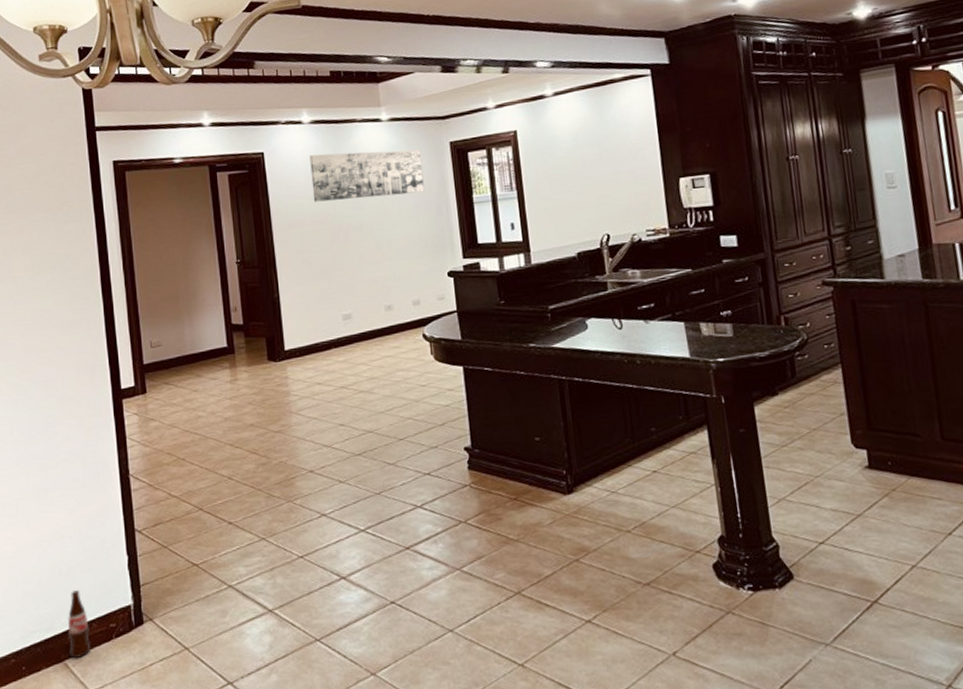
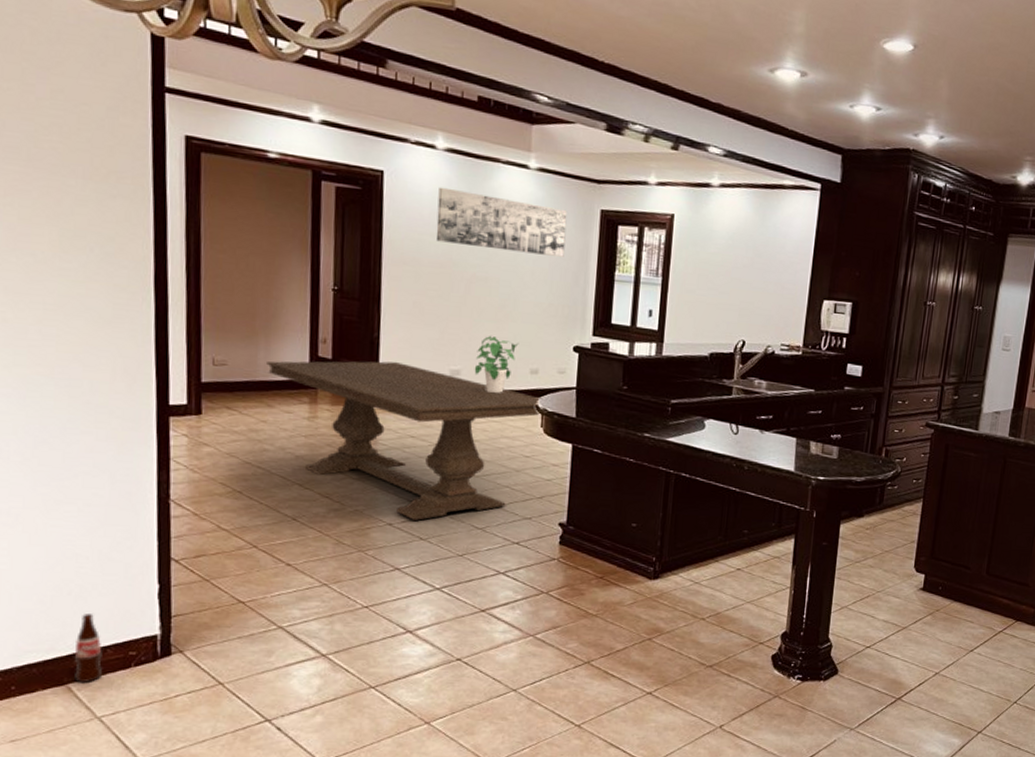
dining table: none [192,316,429,464] -> present [267,361,543,520]
potted plant: none [363,276,399,330] -> present [474,335,519,393]

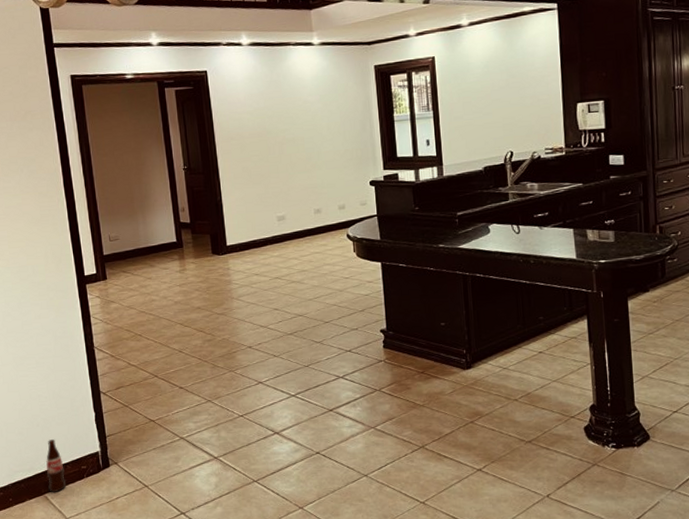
dining table: present [267,361,543,520] -> none [145,216,352,342]
wall art: present [436,186,568,257] -> none [248,71,351,117]
potted plant: present [474,335,519,393] -> none [295,183,327,230]

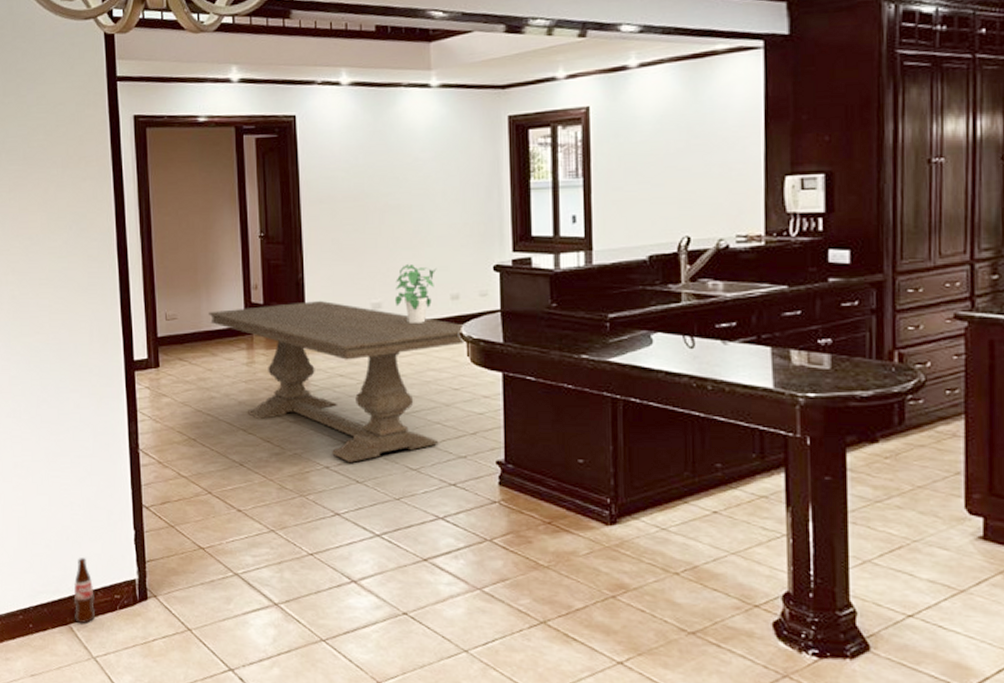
dining table: none [145,216,352,342] -> present [209,300,467,463]
potted plant: none [295,183,327,230] -> present [394,263,437,323]

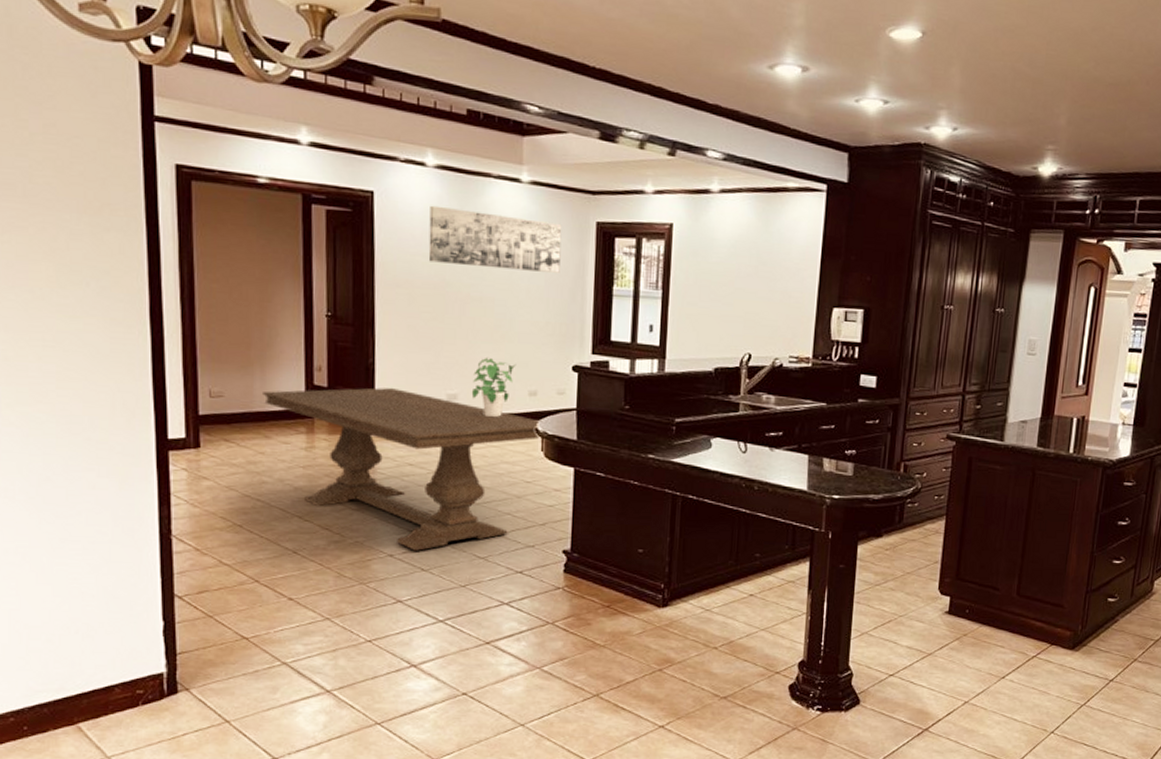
bottle: present [74,558,95,623] -> none [84,652,110,722]
wall art: none [346,121,474,176] -> present [428,205,562,273]

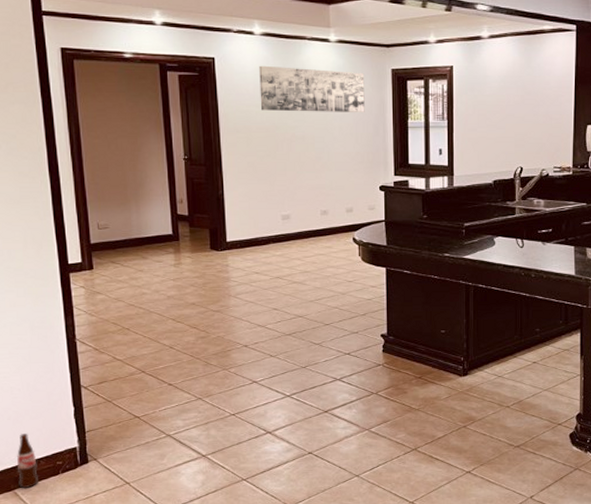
bottle: none [84,652,110,722] -> present [17,434,38,488]
dining table: present [263,387,543,551] -> none [139,212,359,341]
potted plant: present [471,357,516,417] -> none [301,183,335,231]

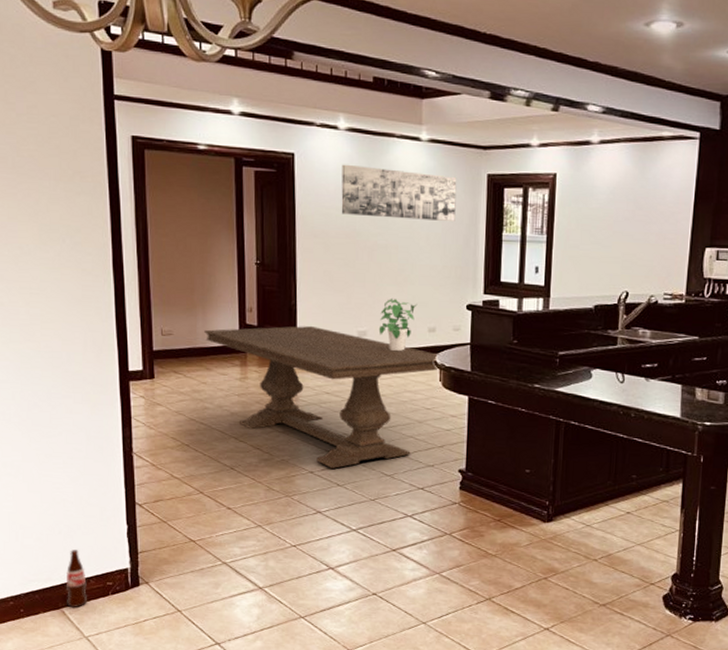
dining table: none [139,212,359,341] -> present [204,325,441,469]
potted plant: none [301,183,335,231] -> present [378,297,418,351]

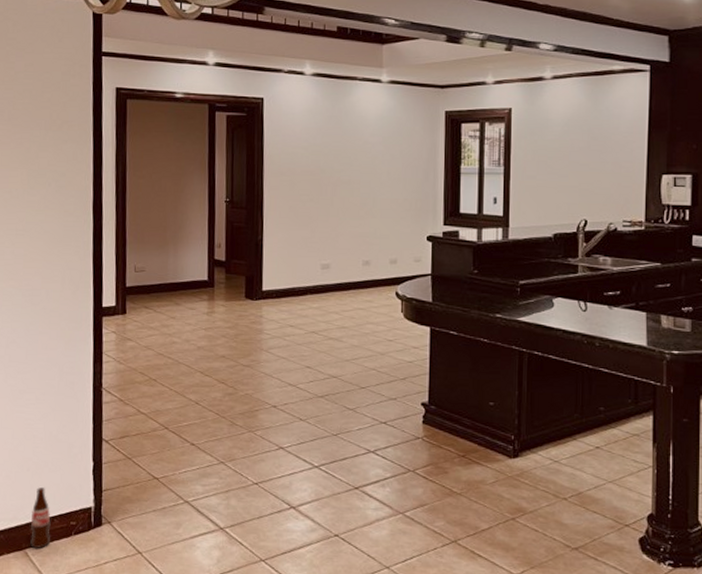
dining table: present [204,325,441,469] -> none [175,259,402,403]
wall art: present [341,164,457,221] -> none [306,106,416,156]
potted plant: present [378,297,418,351] -> none [341,231,379,283]

